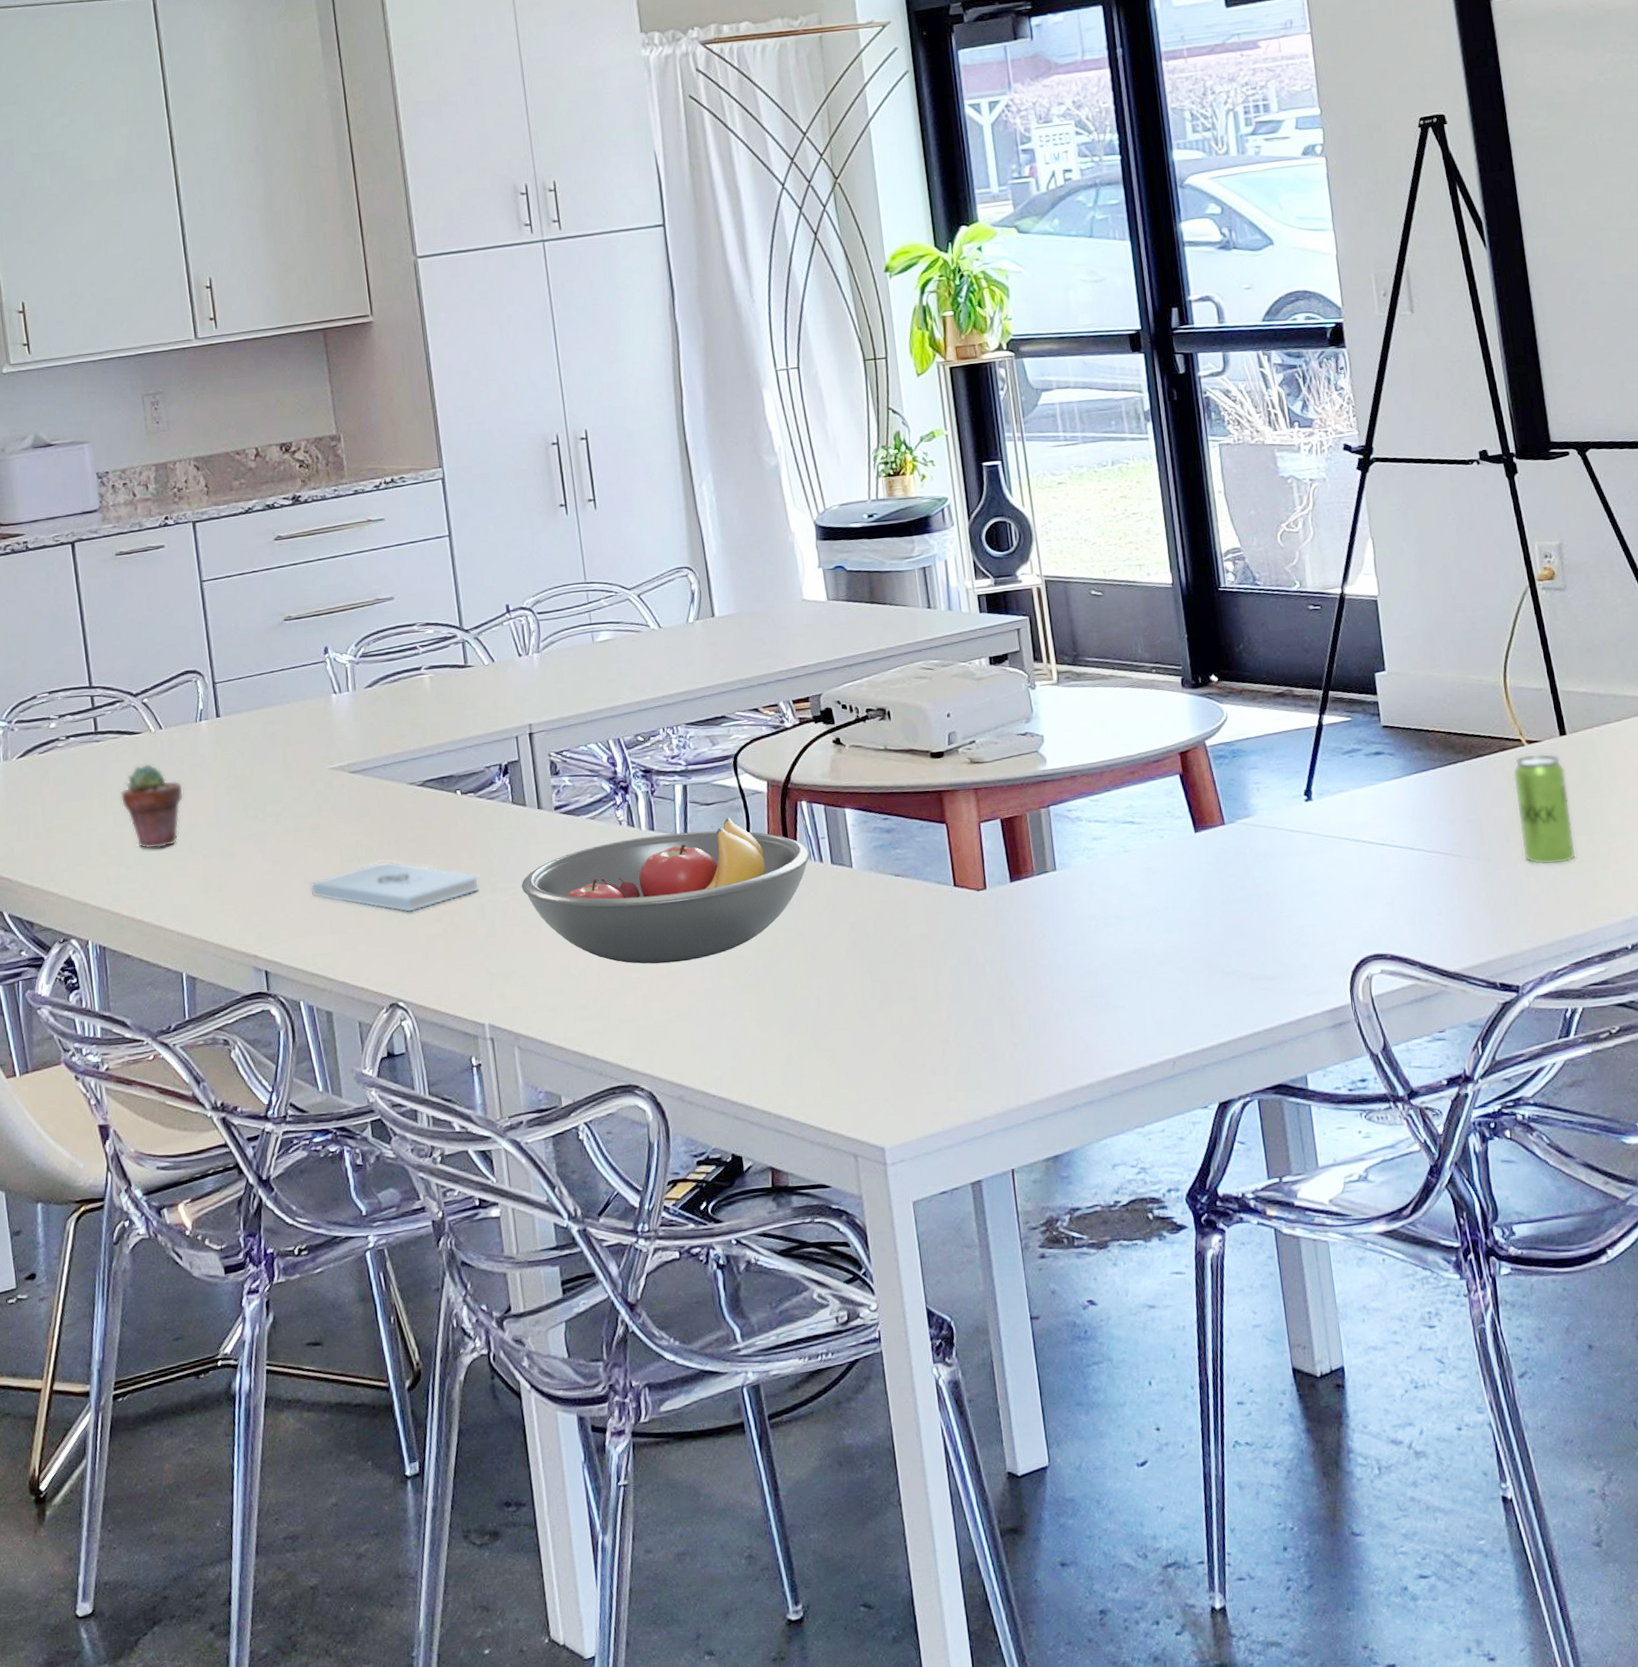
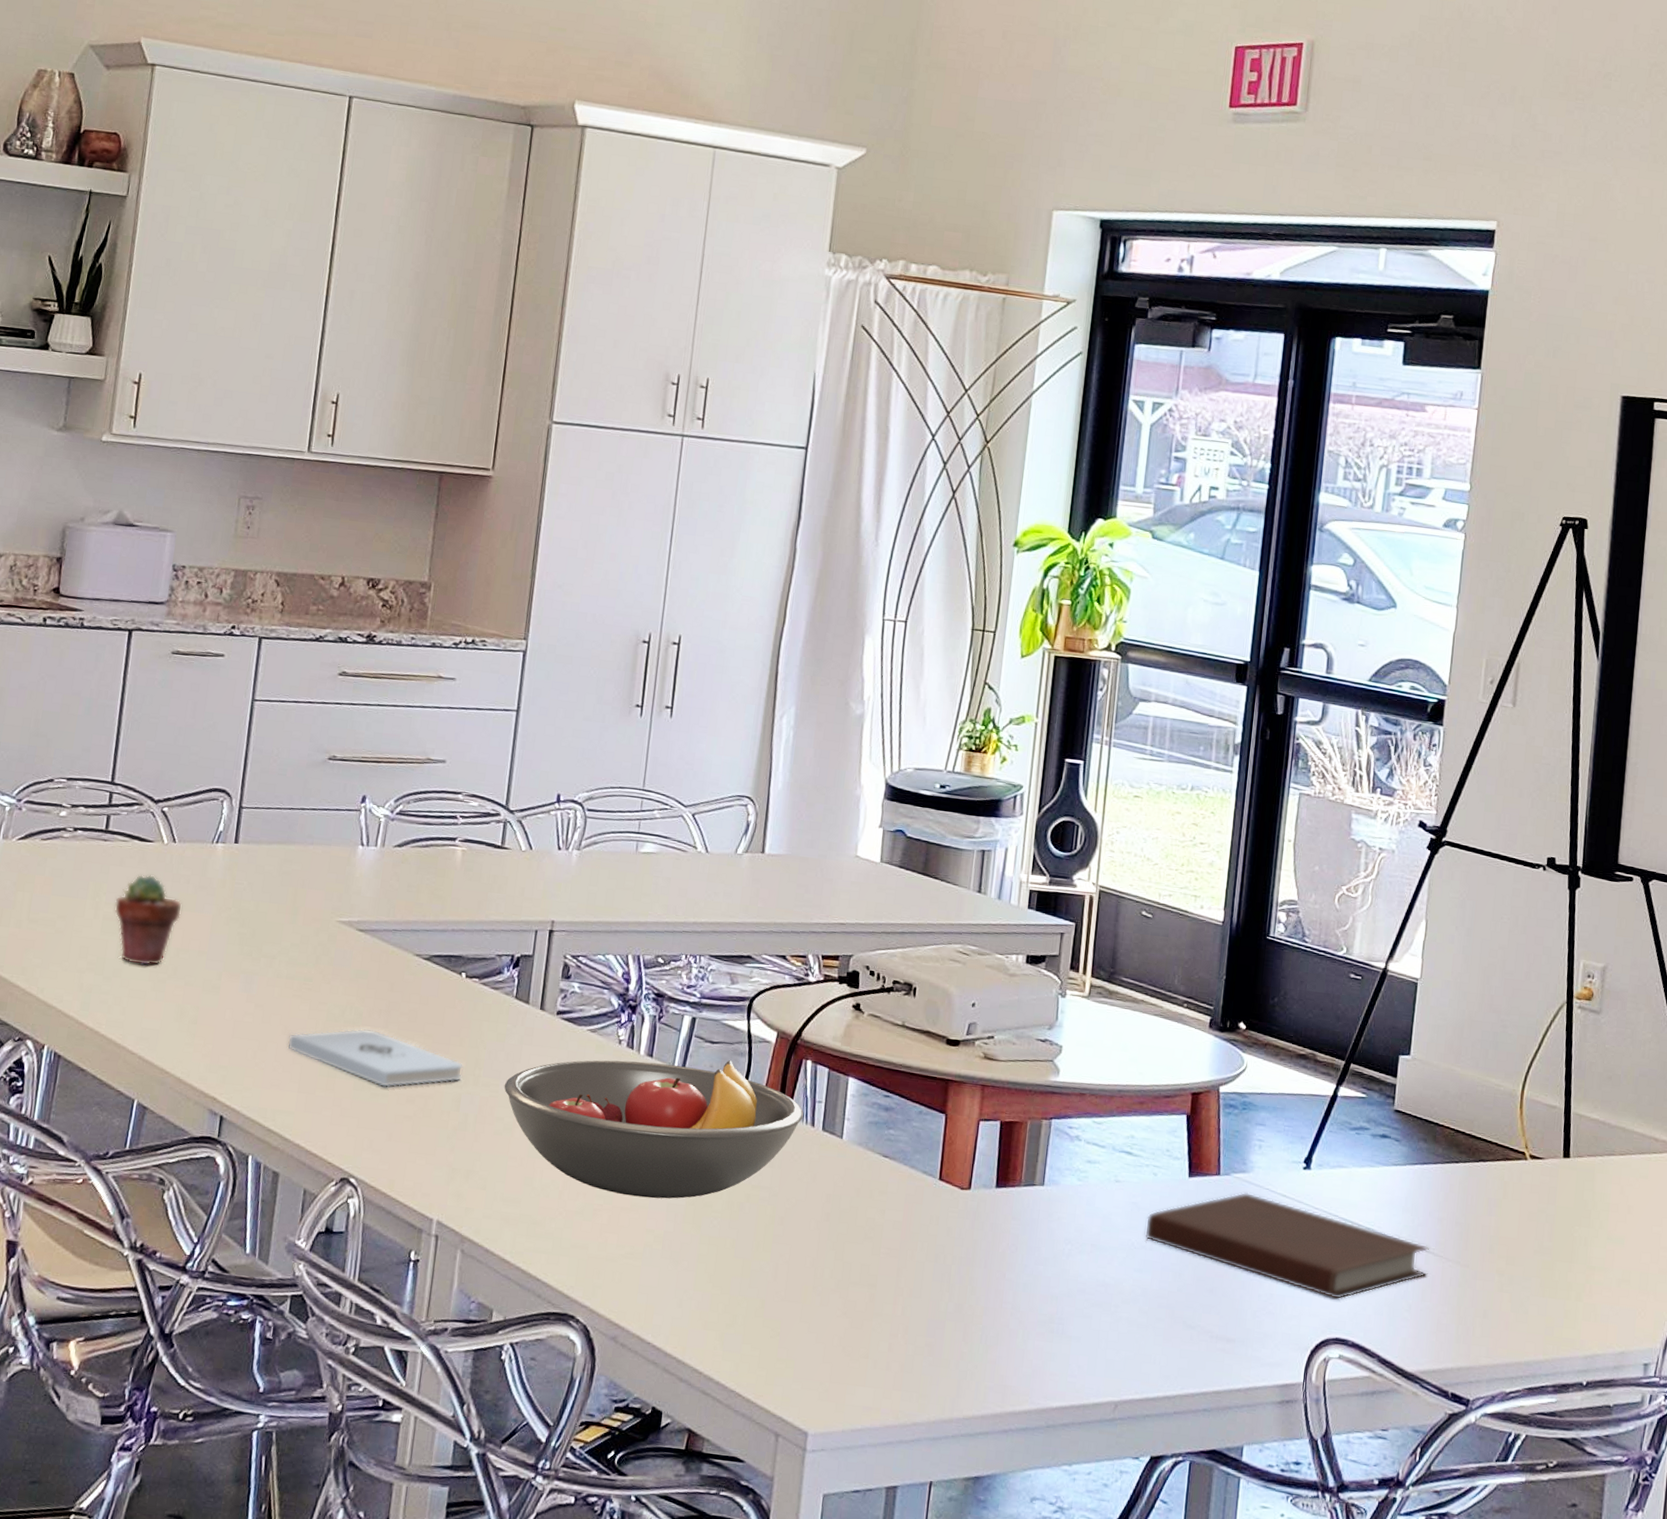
notebook: none [1163,834,1451,919] -> present [1145,1192,1430,1300]
beverage can: present [1513,753,1577,865] -> none [1502,1169,1562,1287]

